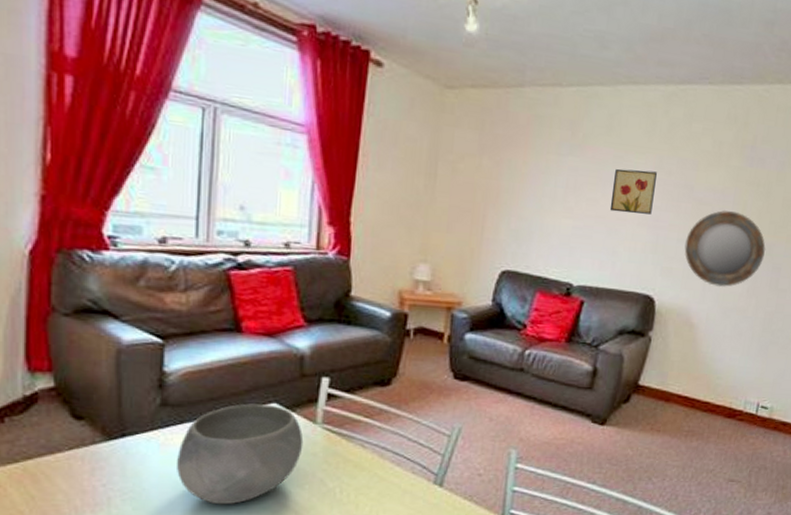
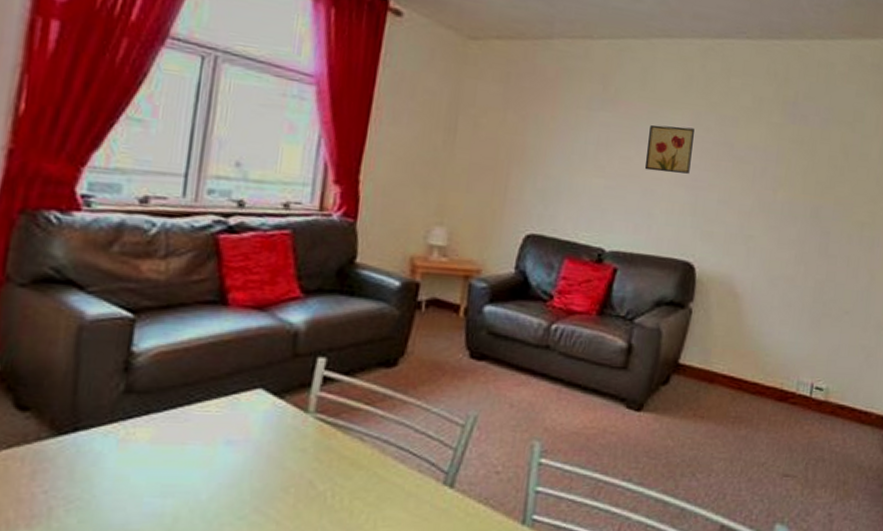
bowl: present [177,403,304,505] -> none [136,389,292,515]
home mirror: present [684,210,766,288] -> none [725,170,812,254]

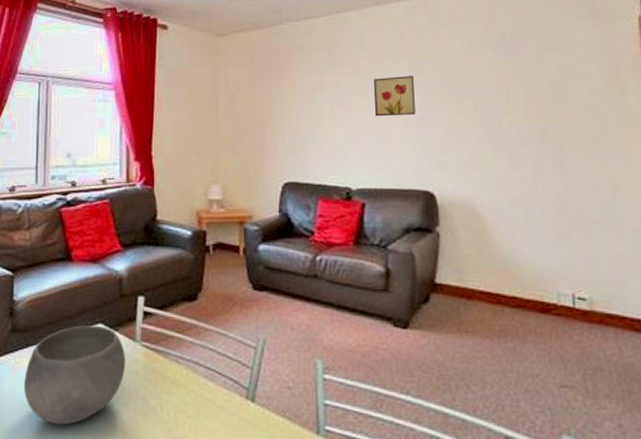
bowl: none [136,389,292,515] -> present [24,325,126,426]

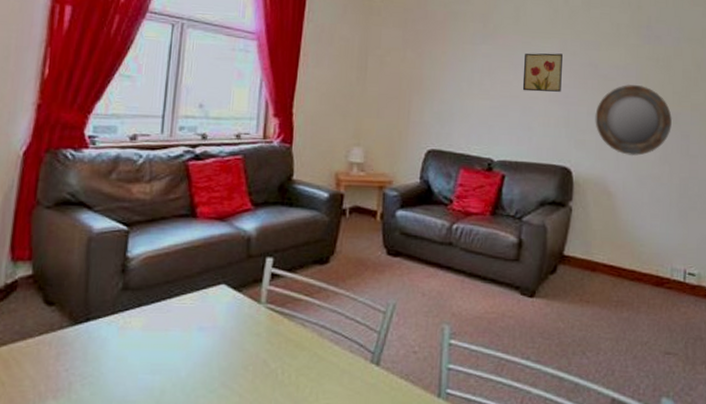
bowl: present [24,325,126,426] -> none [132,285,249,389]
home mirror: none [454,101,541,176] -> present [595,85,672,157]

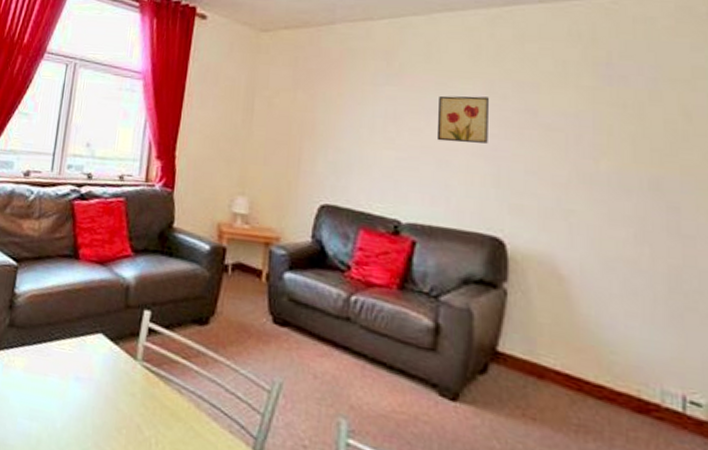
home mirror: present [595,85,672,157] -> none [536,137,651,231]

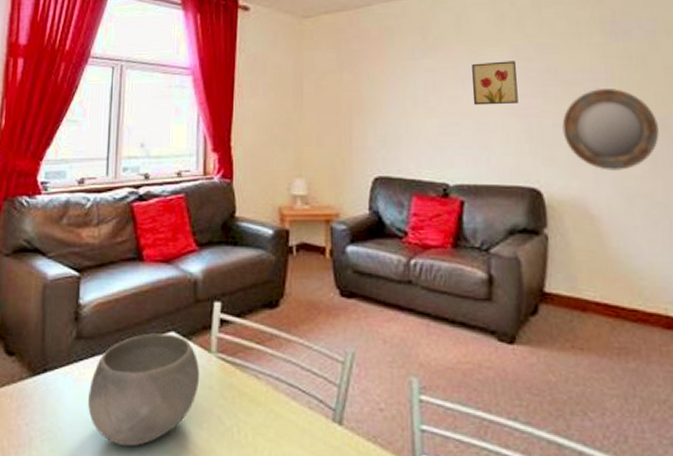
bowl: none [14,331,124,440] -> present [88,333,200,447]
home mirror: none [536,137,651,231] -> present [562,89,659,172]

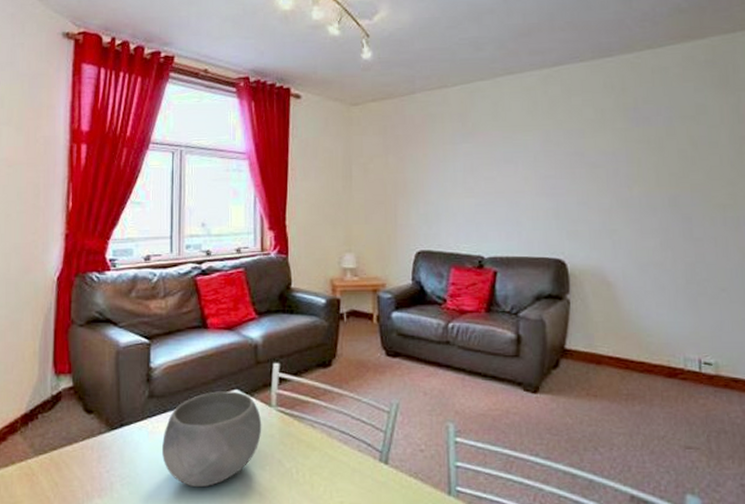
wall art: present [472,61,518,106] -> none [506,145,548,186]
home mirror: present [562,89,659,172] -> none [586,170,671,244]

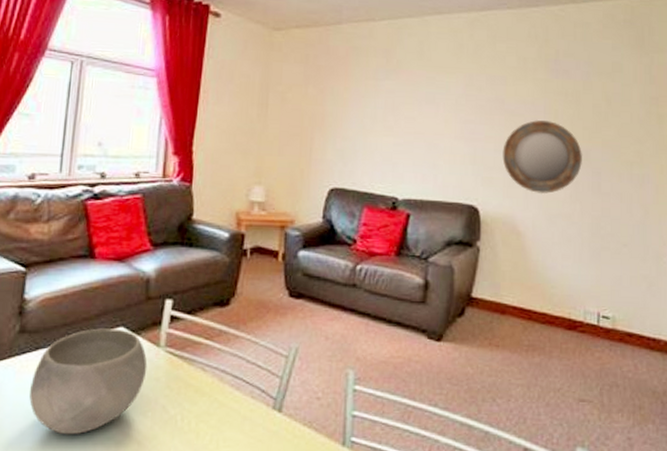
home mirror: none [586,170,671,244] -> present [502,120,582,195]

